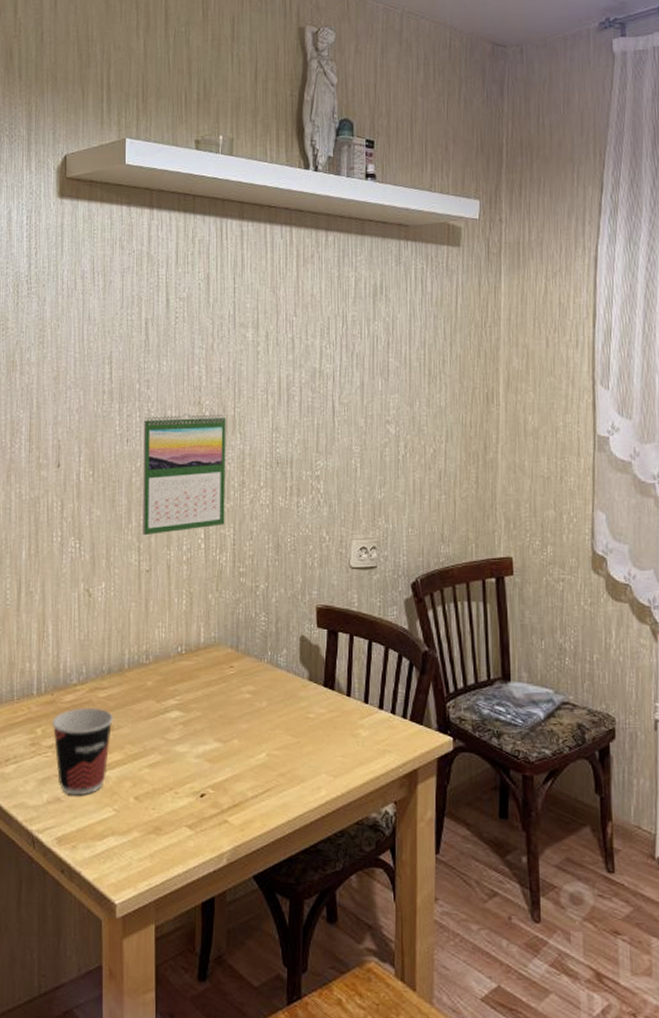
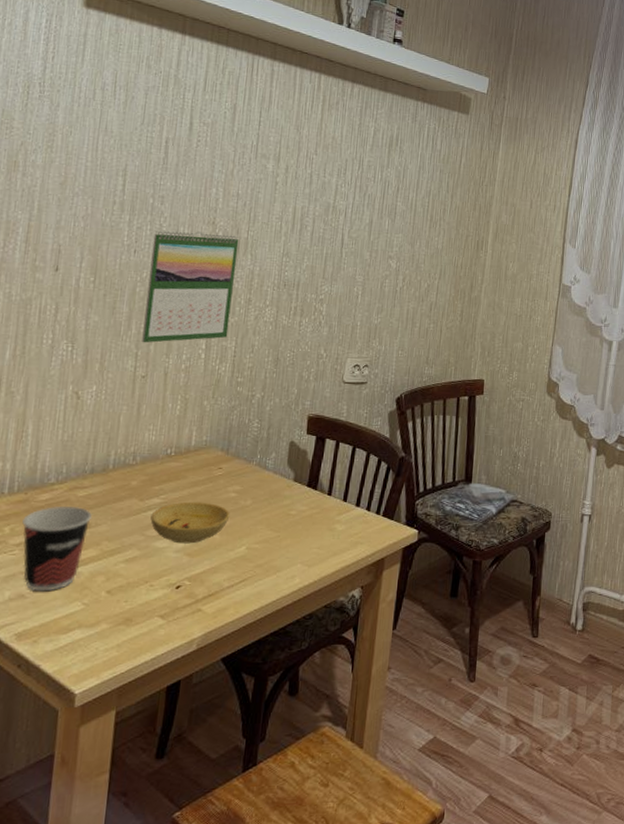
bowl: none [169,703,247,749] -> present [150,501,230,544]

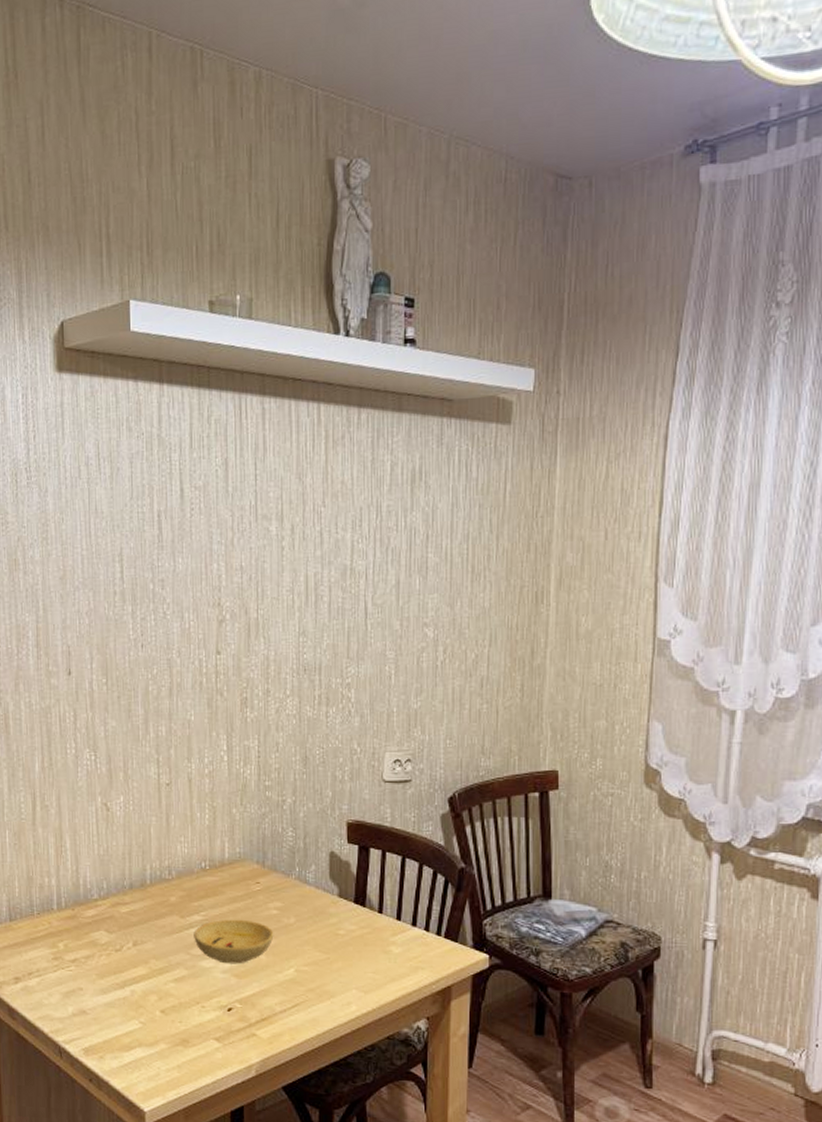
cup: present [22,507,93,592] -> none [74,923,138,1009]
calendar: present [142,230,239,343] -> none [159,616,249,748]

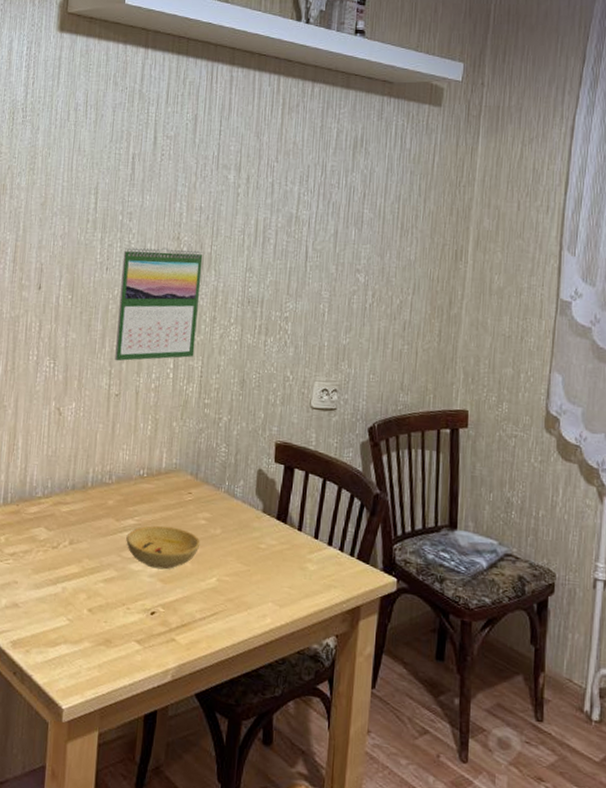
calendar: none [159,616,249,748] -> present [115,247,203,361]

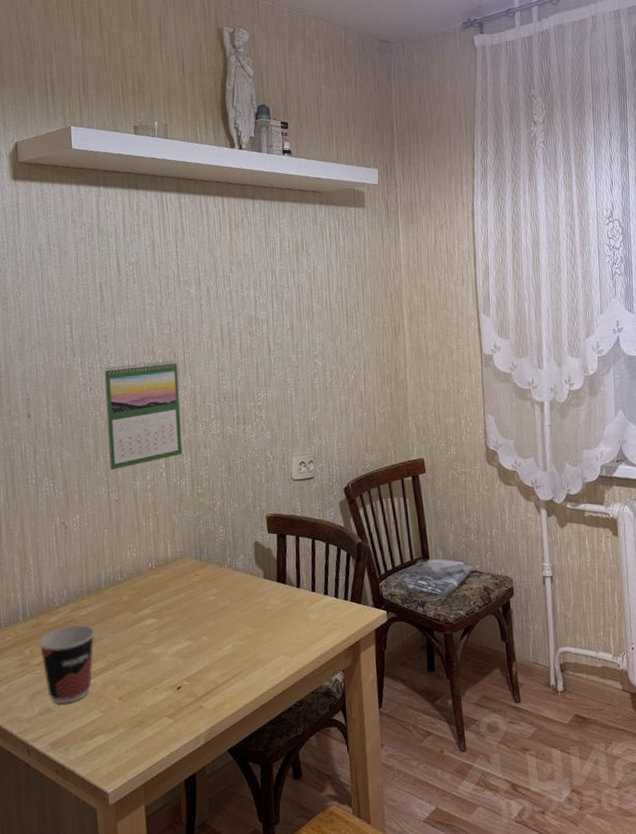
cup: none [15,520,75,604] -> present [38,625,96,704]
bowl: present [126,525,201,570] -> none [144,607,213,648]

